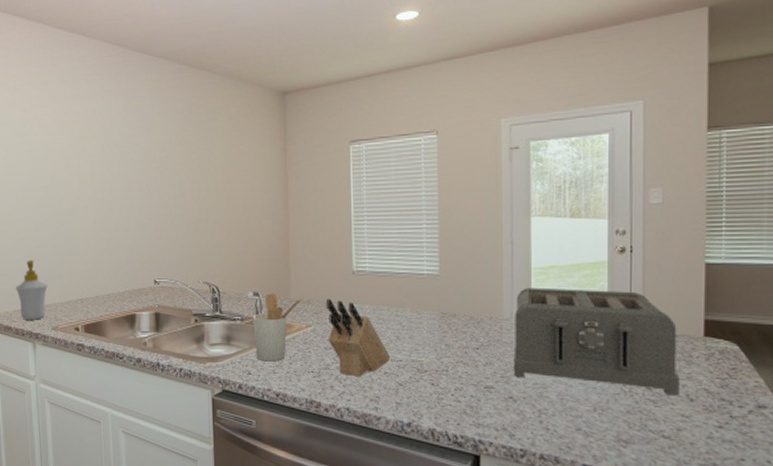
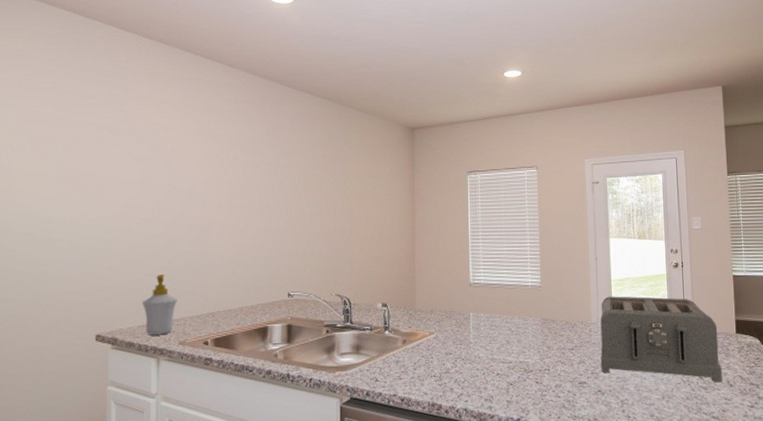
utensil holder: present [252,293,303,362] -> none [381,304,427,368]
knife block: present [325,299,391,377] -> none [446,309,502,379]

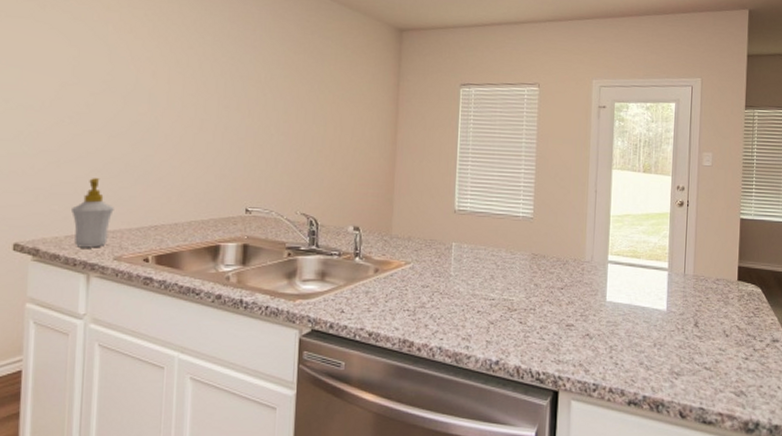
toaster: present [600,296,722,383] -> none [591,233,719,332]

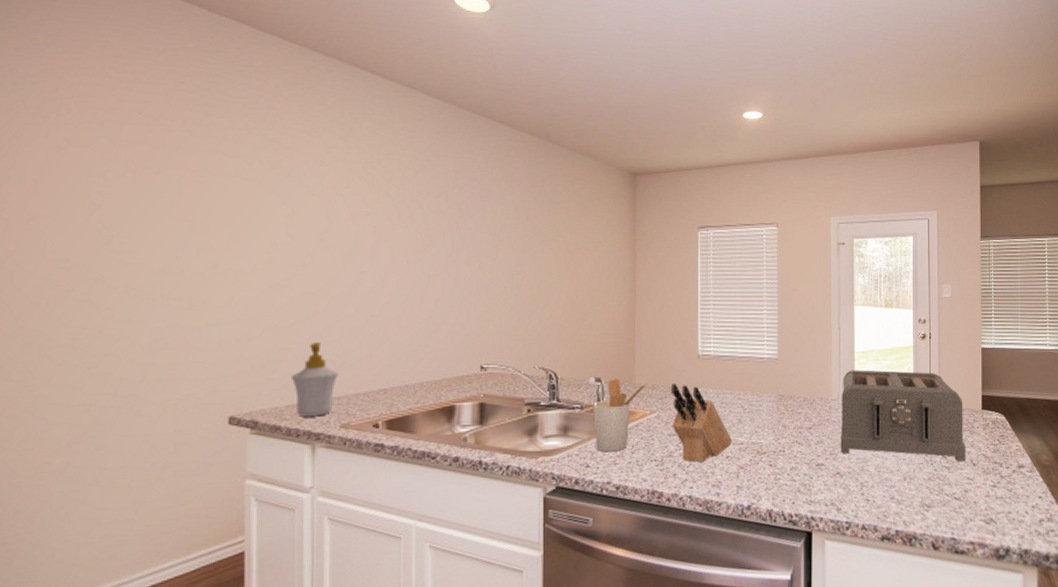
utensil holder: none [350,228,404,300] -> present [593,378,648,452]
knife block: none [425,237,485,316] -> present [670,384,733,463]
toaster: none [591,233,719,332] -> present [840,370,966,462]

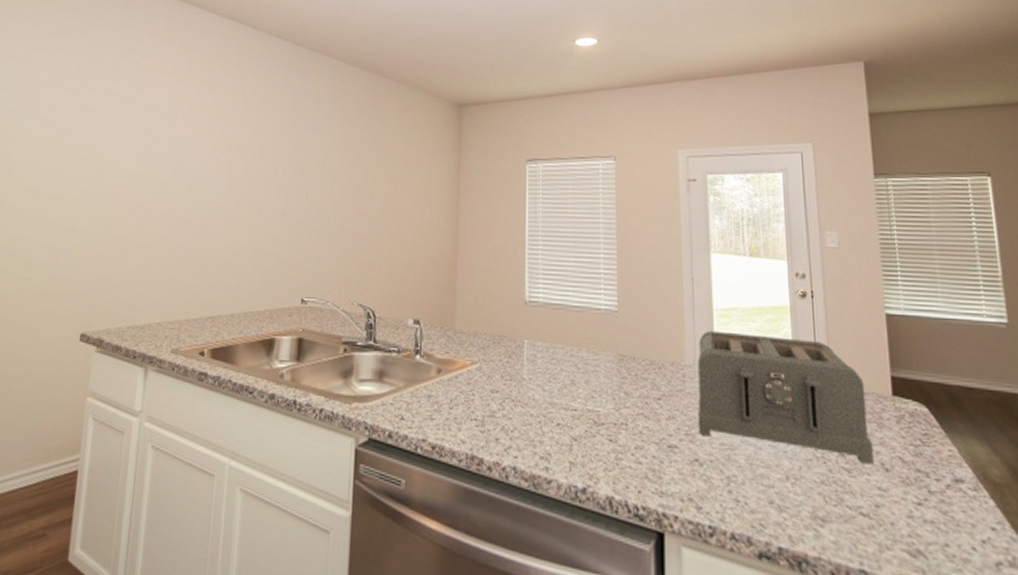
soap bottle: present [292,343,339,417] -> none [135,266,175,340]
utensil holder: present [593,378,648,452] -> none [410,321,469,405]
knife block: present [670,384,733,463] -> none [494,332,565,429]

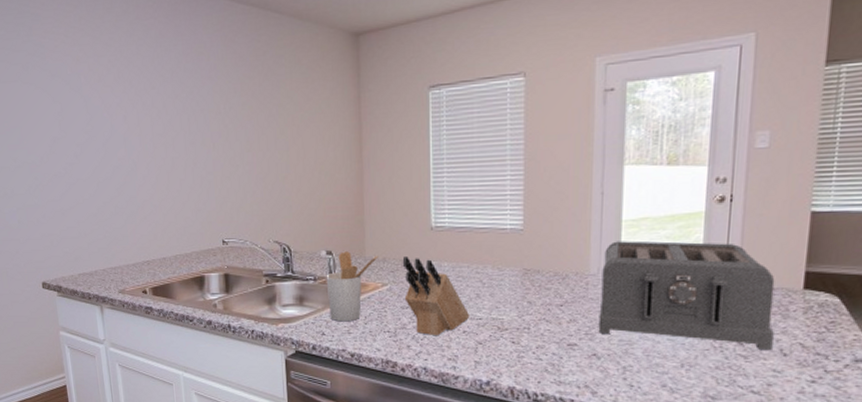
utensil holder: none [410,321,469,405] -> present [326,251,379,322]
knife block: none [494,332,565,429] -> present [402,257,470,336]

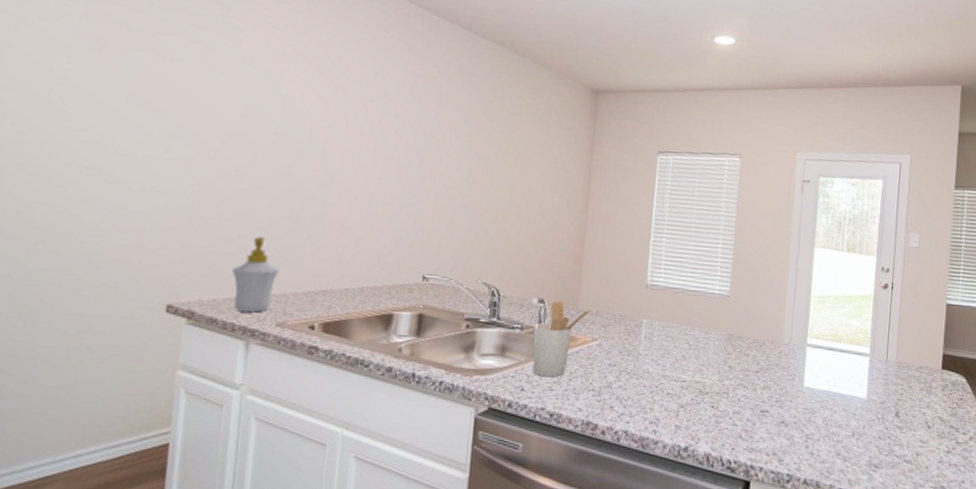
soap bottle: none [79,222,112,284] -> present [232,237,280,313]
knife block: present [402,257,470,336] -> none [613,312,675,398]
toaster: present [598,241,775,351] -> none [787,314,922,423]

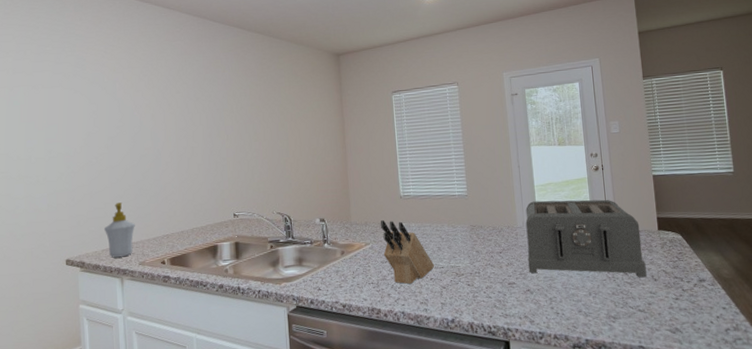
utensil holder: present [533,301,592,378] -> none [320,218,362,278]
knife block: none [613,312,675,398] -> present [380,220,435,285]
toaster: none [787,314,922,423] -> present [525,199,647,278]

